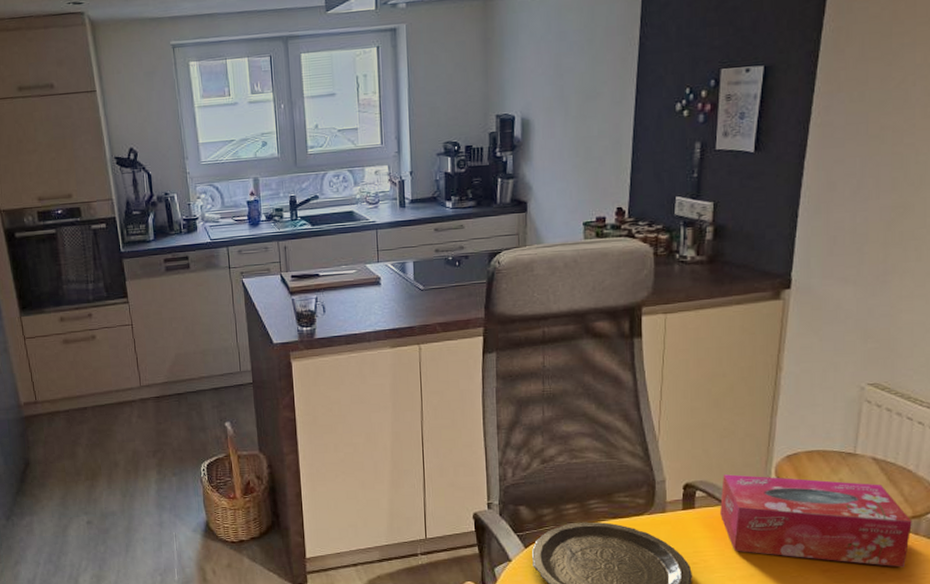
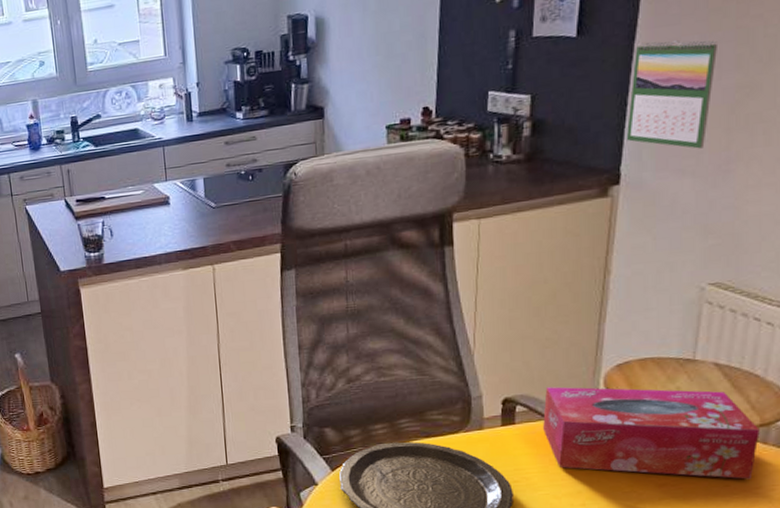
calendar: none [796,161,876,260] -> present [626,40,717,149]

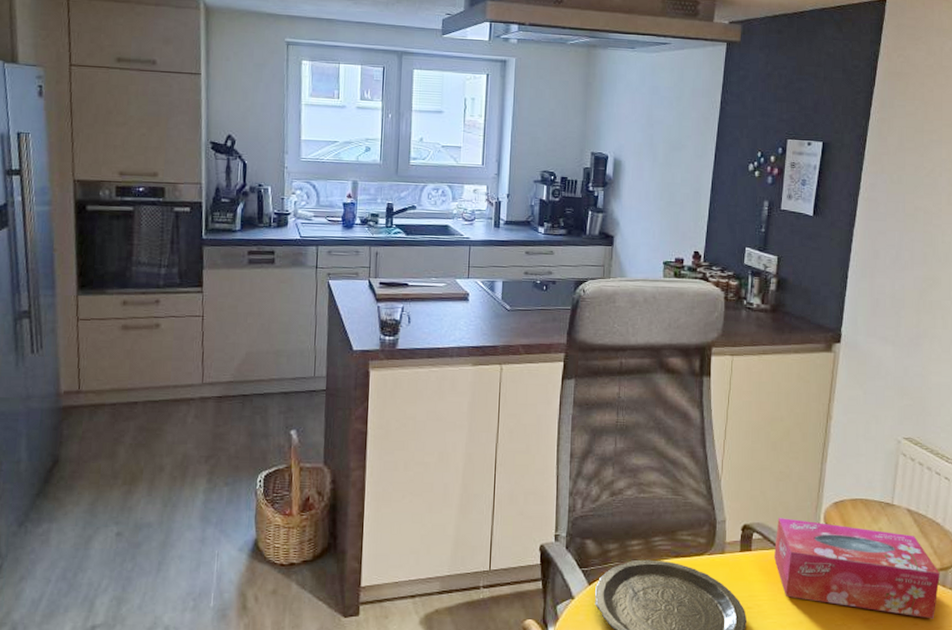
calendar: present [626,40,717,149] -> none [846,230,911,323]

